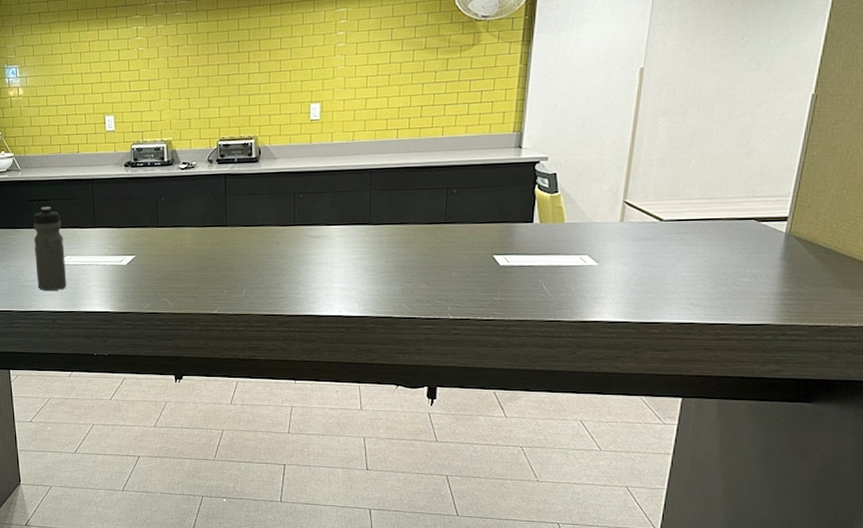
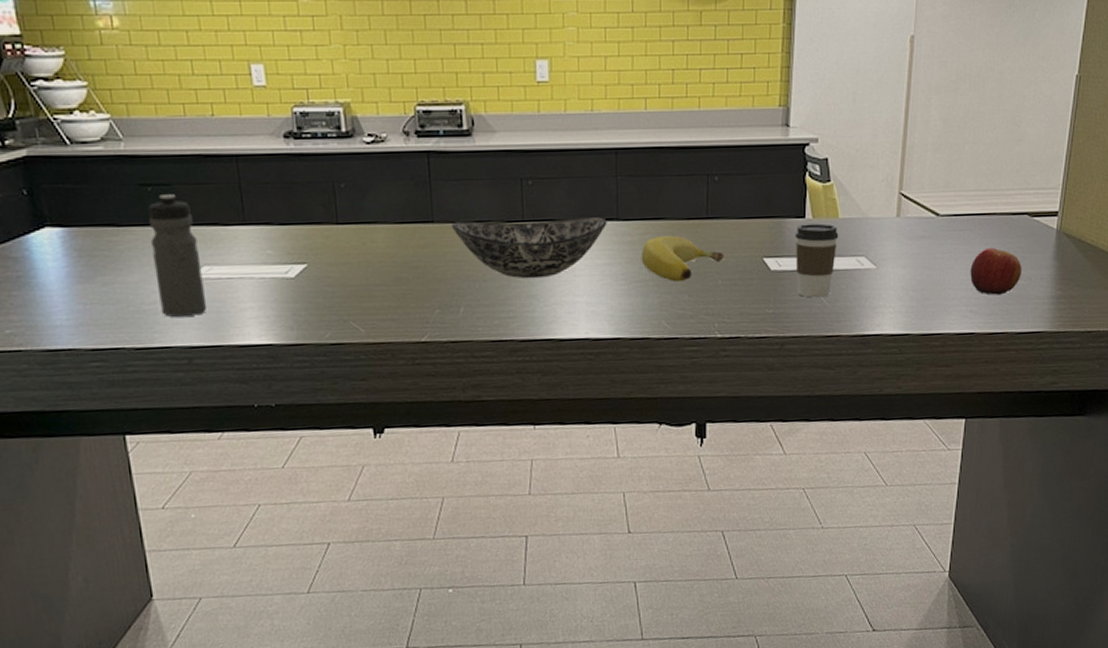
bowl: none [240,222,361,268] -> present [451,217,607,278]
banana: none [388,237,459,274] -> present [641,236,725,282]
coffee cup: none [522,227,564,289] -> present [794,223,839,298]
apple: none [692,248,746,291] -> present [970,247,1021,295]

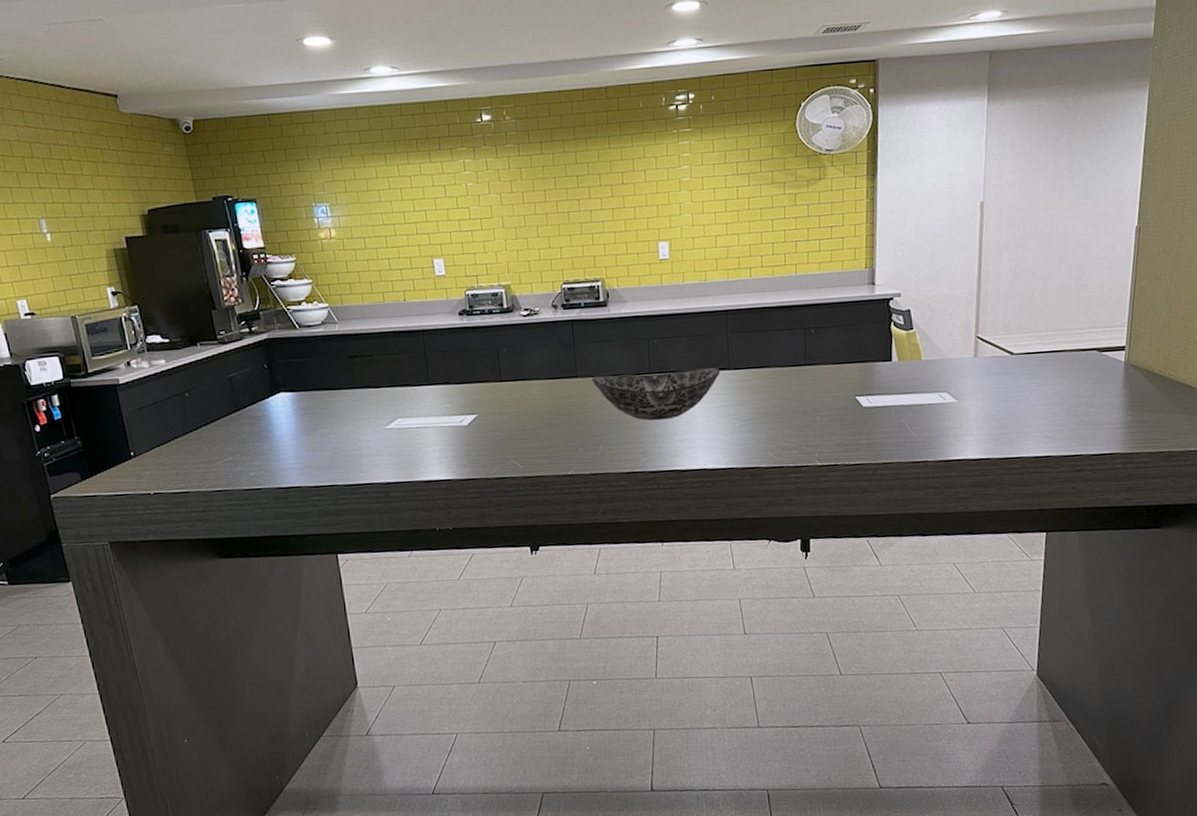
water bottle: present [148,194,208,317] -> none [356,363,400,460]
banana: present [641,236,725,282] -> none [749,380,822,420]
coffee cup: present [794,223,839,298] -> none [882,365,923,430]
apple: present [970,247,1021,295] -> none [1044,380,1093,422]

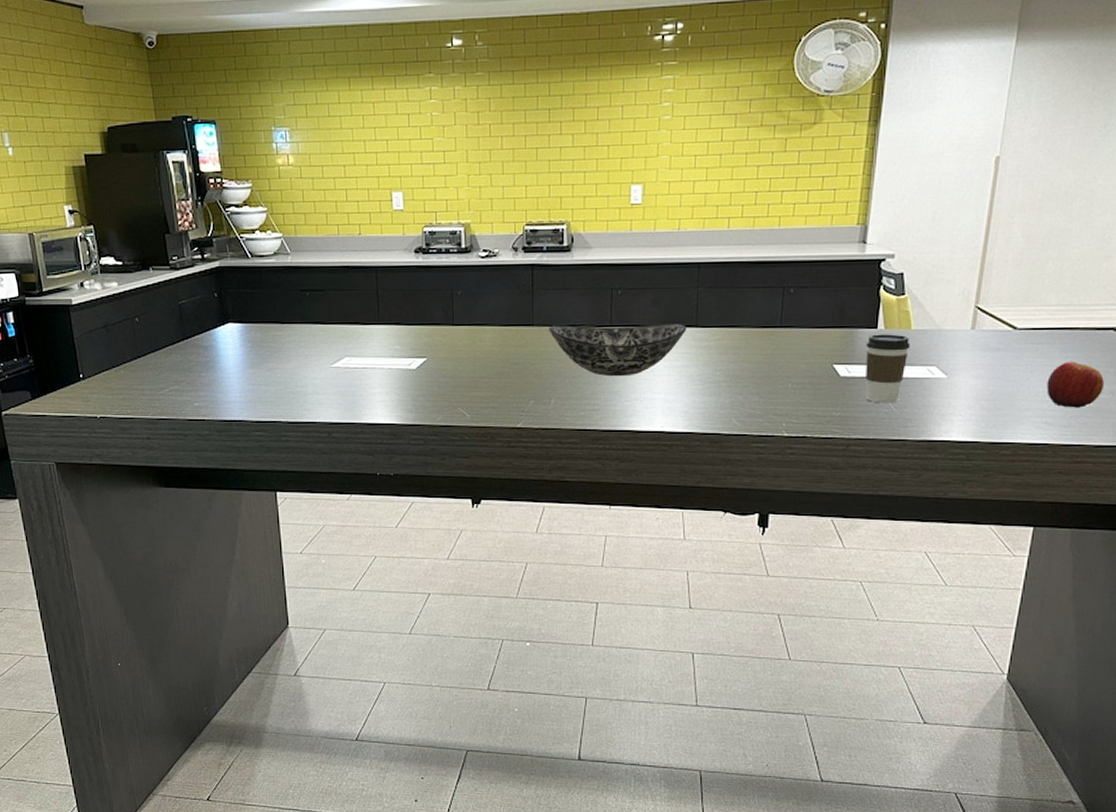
coffee cup: none [882,365,923,430] -> present [865,334,911,403]
apple: none [1044,380,1093,422] -> present [1046,361,1104,408]

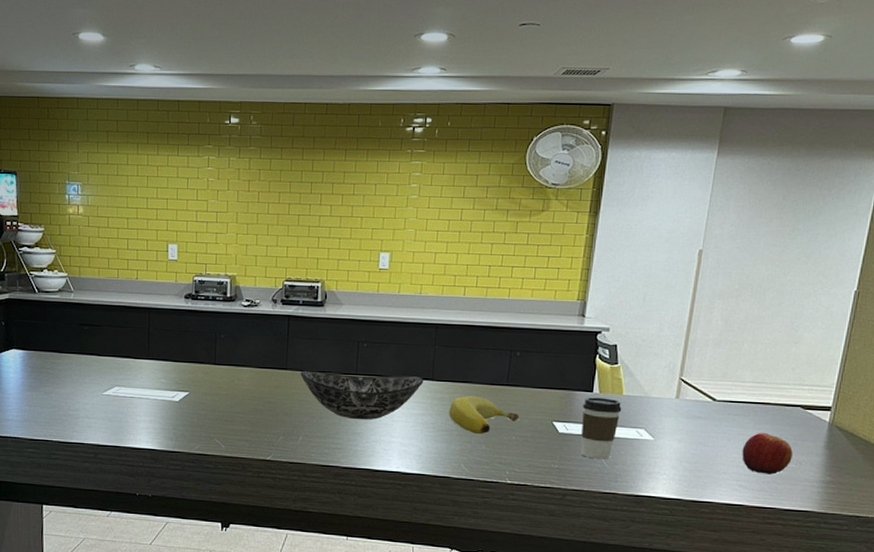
banana: none [716,342,796,384] -> present [448,396,520,435]

